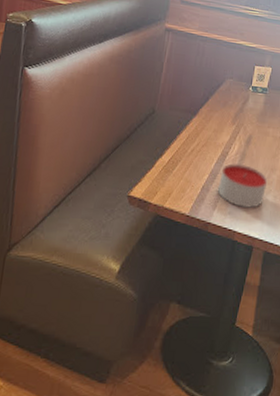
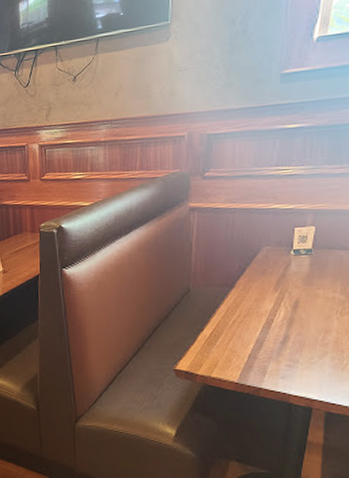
candle: present [218,163,268,209] -> none [267,328,323,372]

